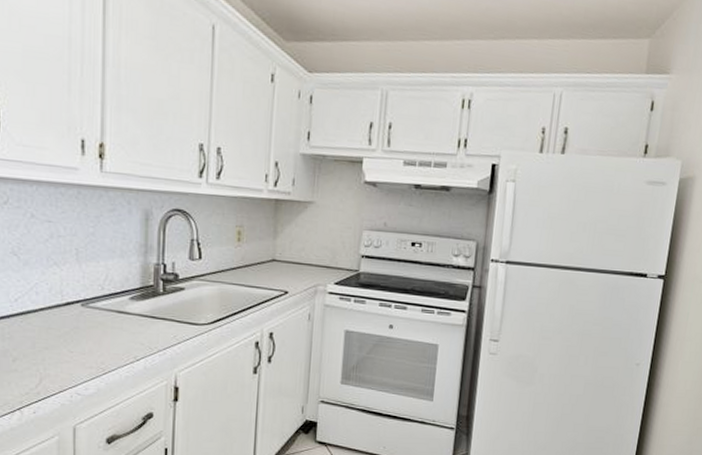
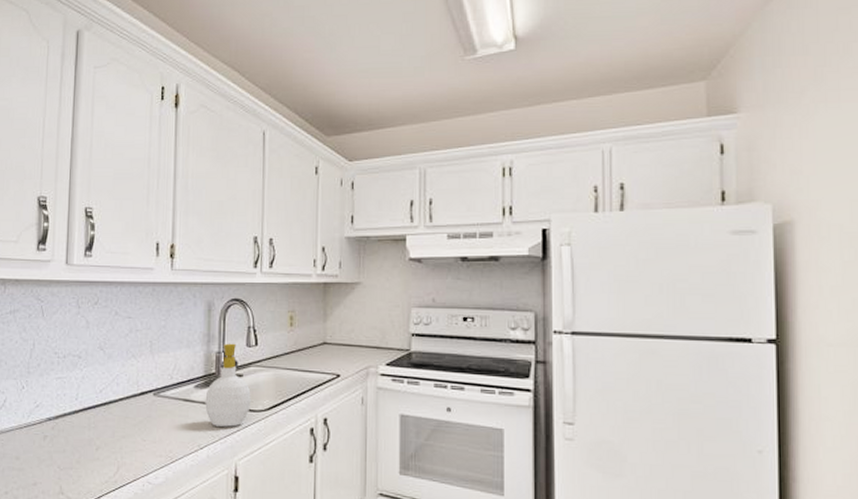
soap bottle: none [142,255,193,340] -> present [205,343,251,427]

